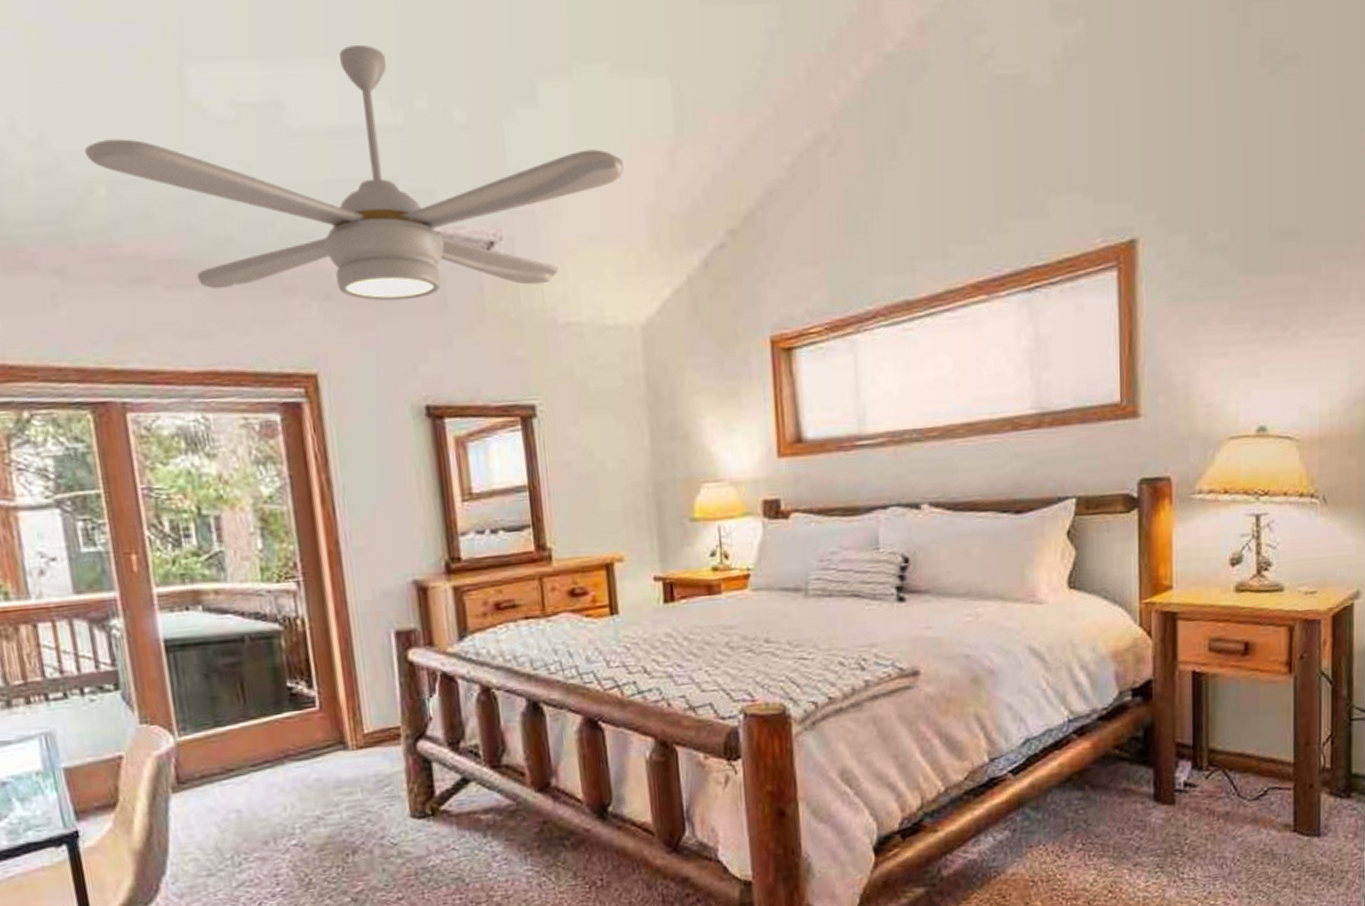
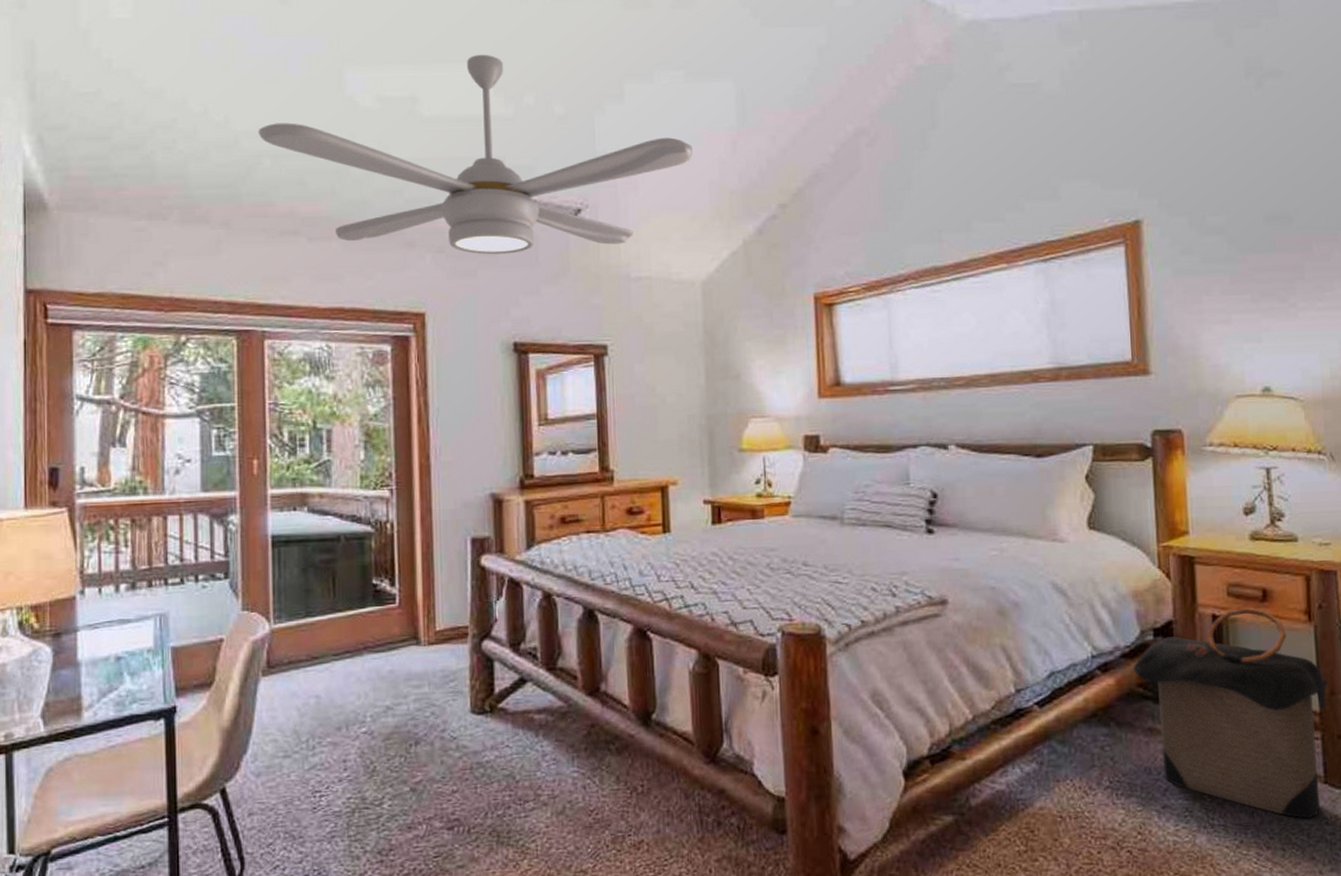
laundry hamper: none [1110,662,1305,867] -> present [1133,608,1329,819]

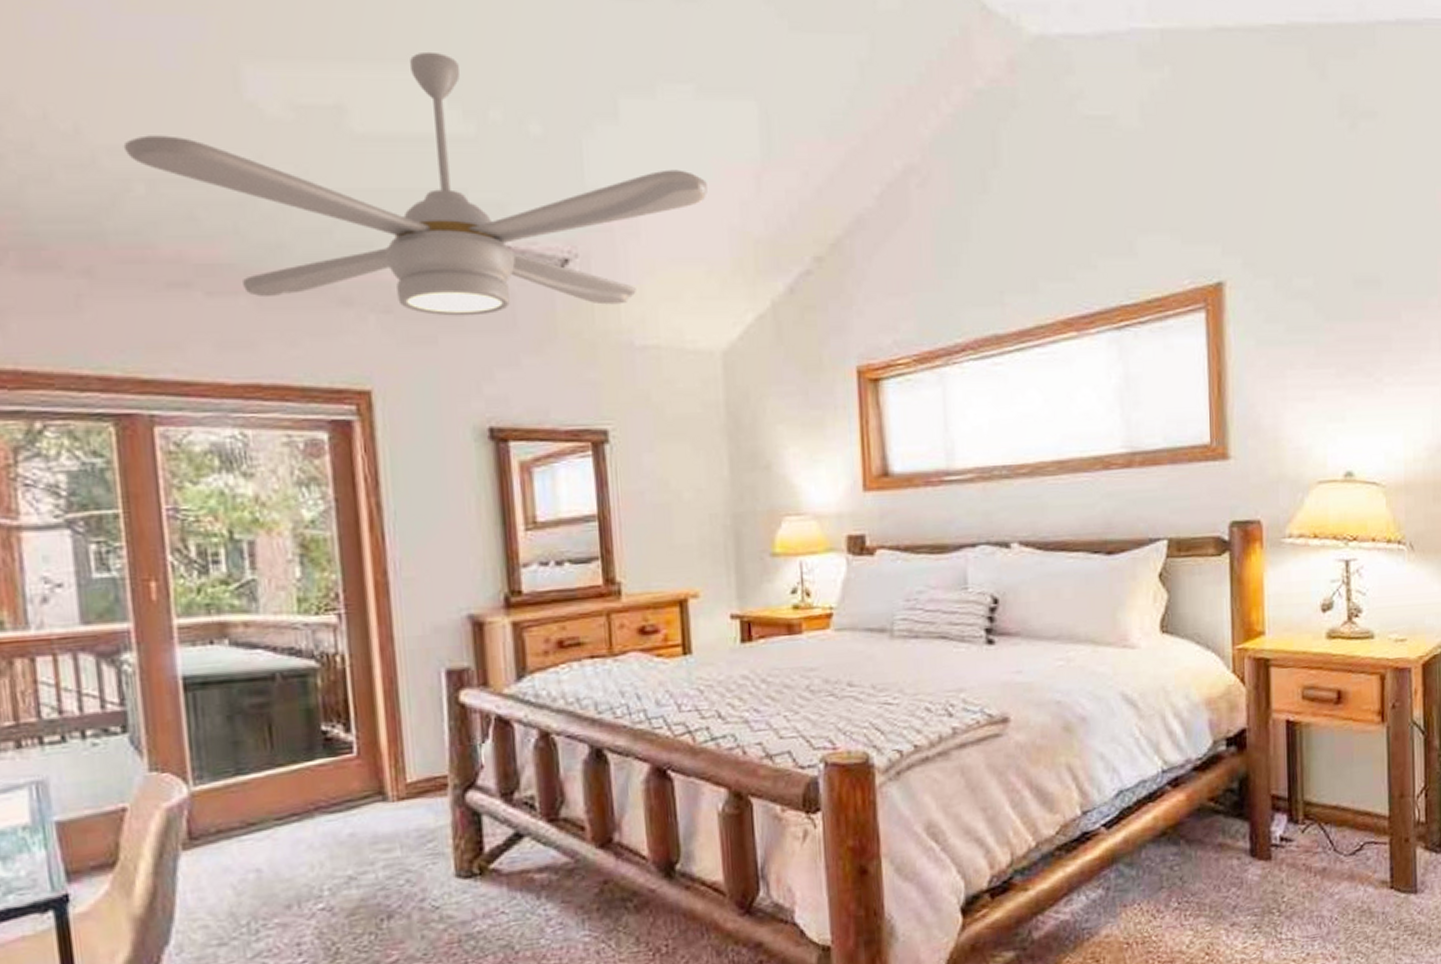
laundry hamper: present [1133,608,1329,819] -> none [1204,711,1399,926]

